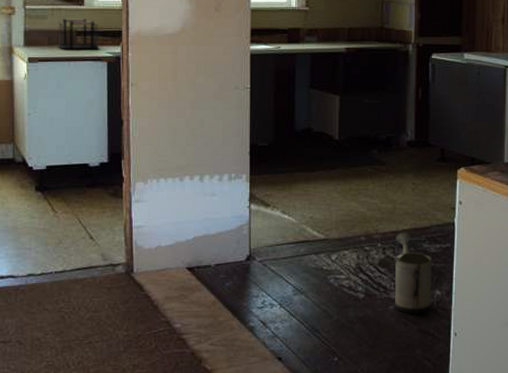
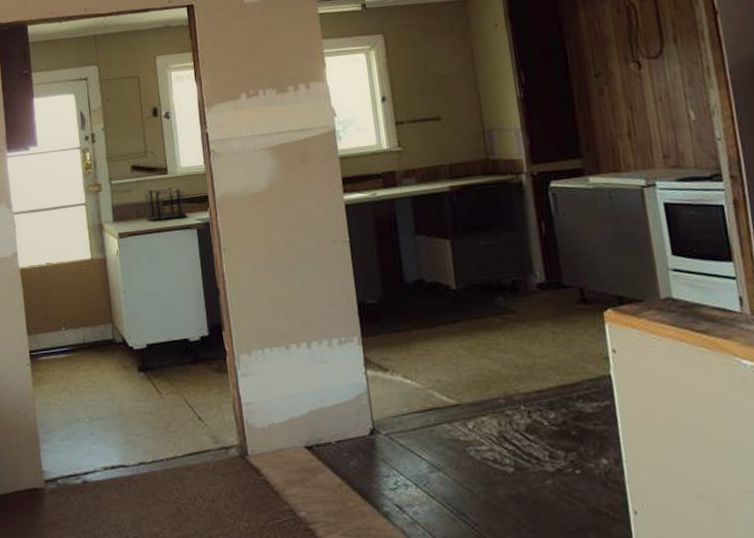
watering can: present [394,232,433,314] -> none [540,390,599,489]

